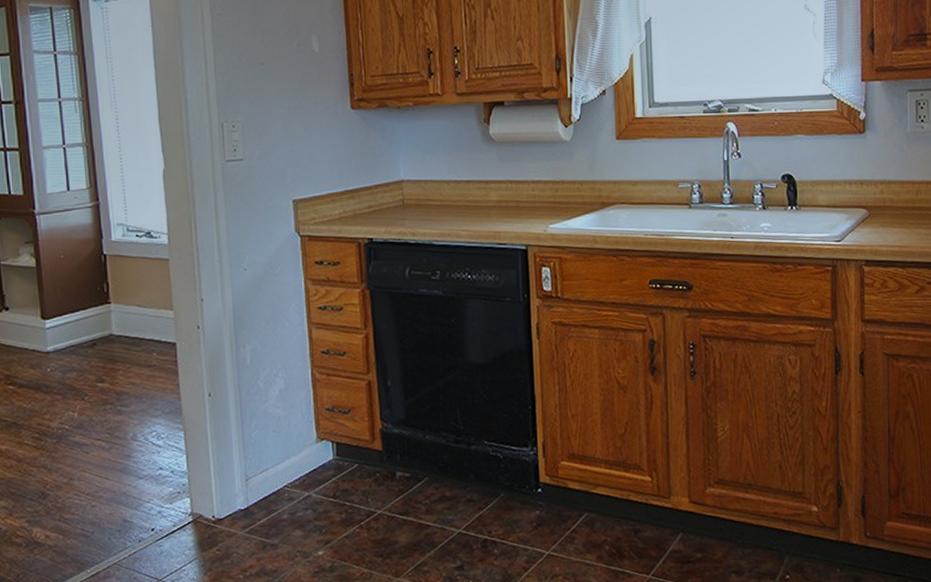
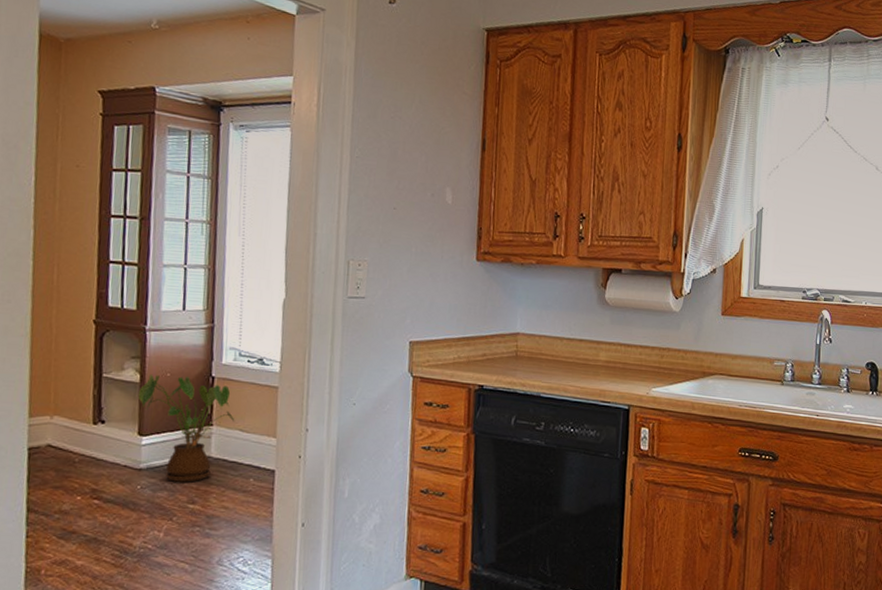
house plant: none [36,256,132,362] -> present [138,374,235,482]

